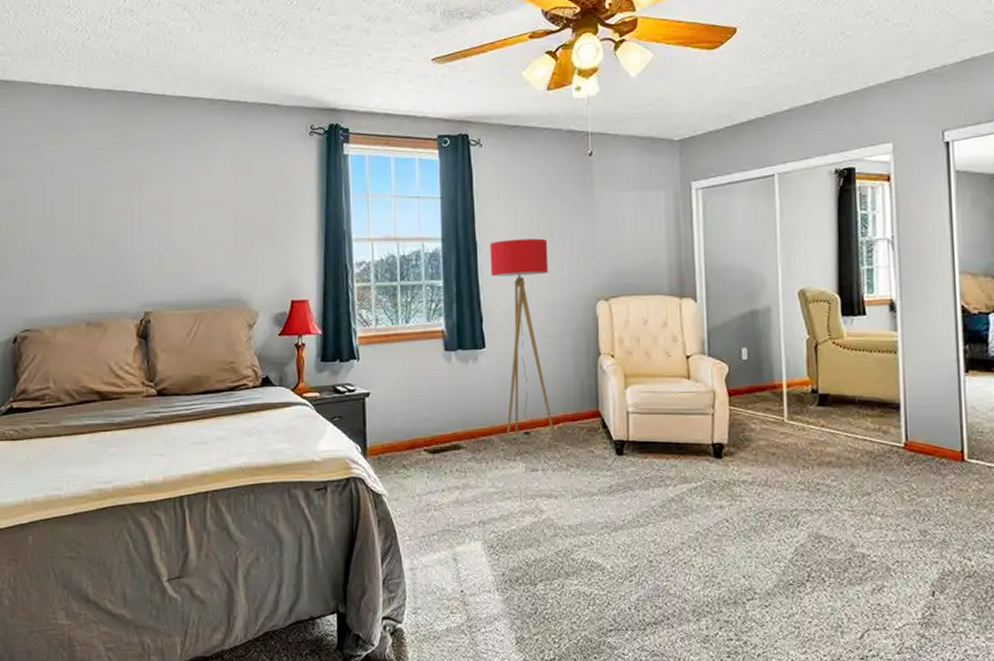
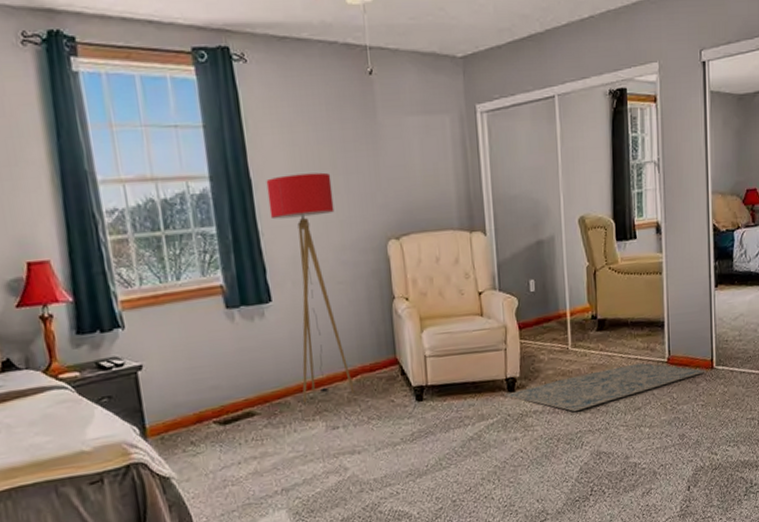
rug: none [710,444,956,487] -> present [504,362,707,412]

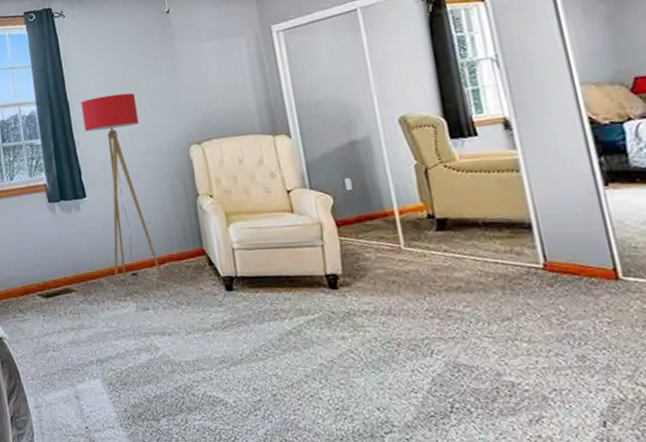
rug: present [504,362,707,412] -> none [325,267,609,315]

